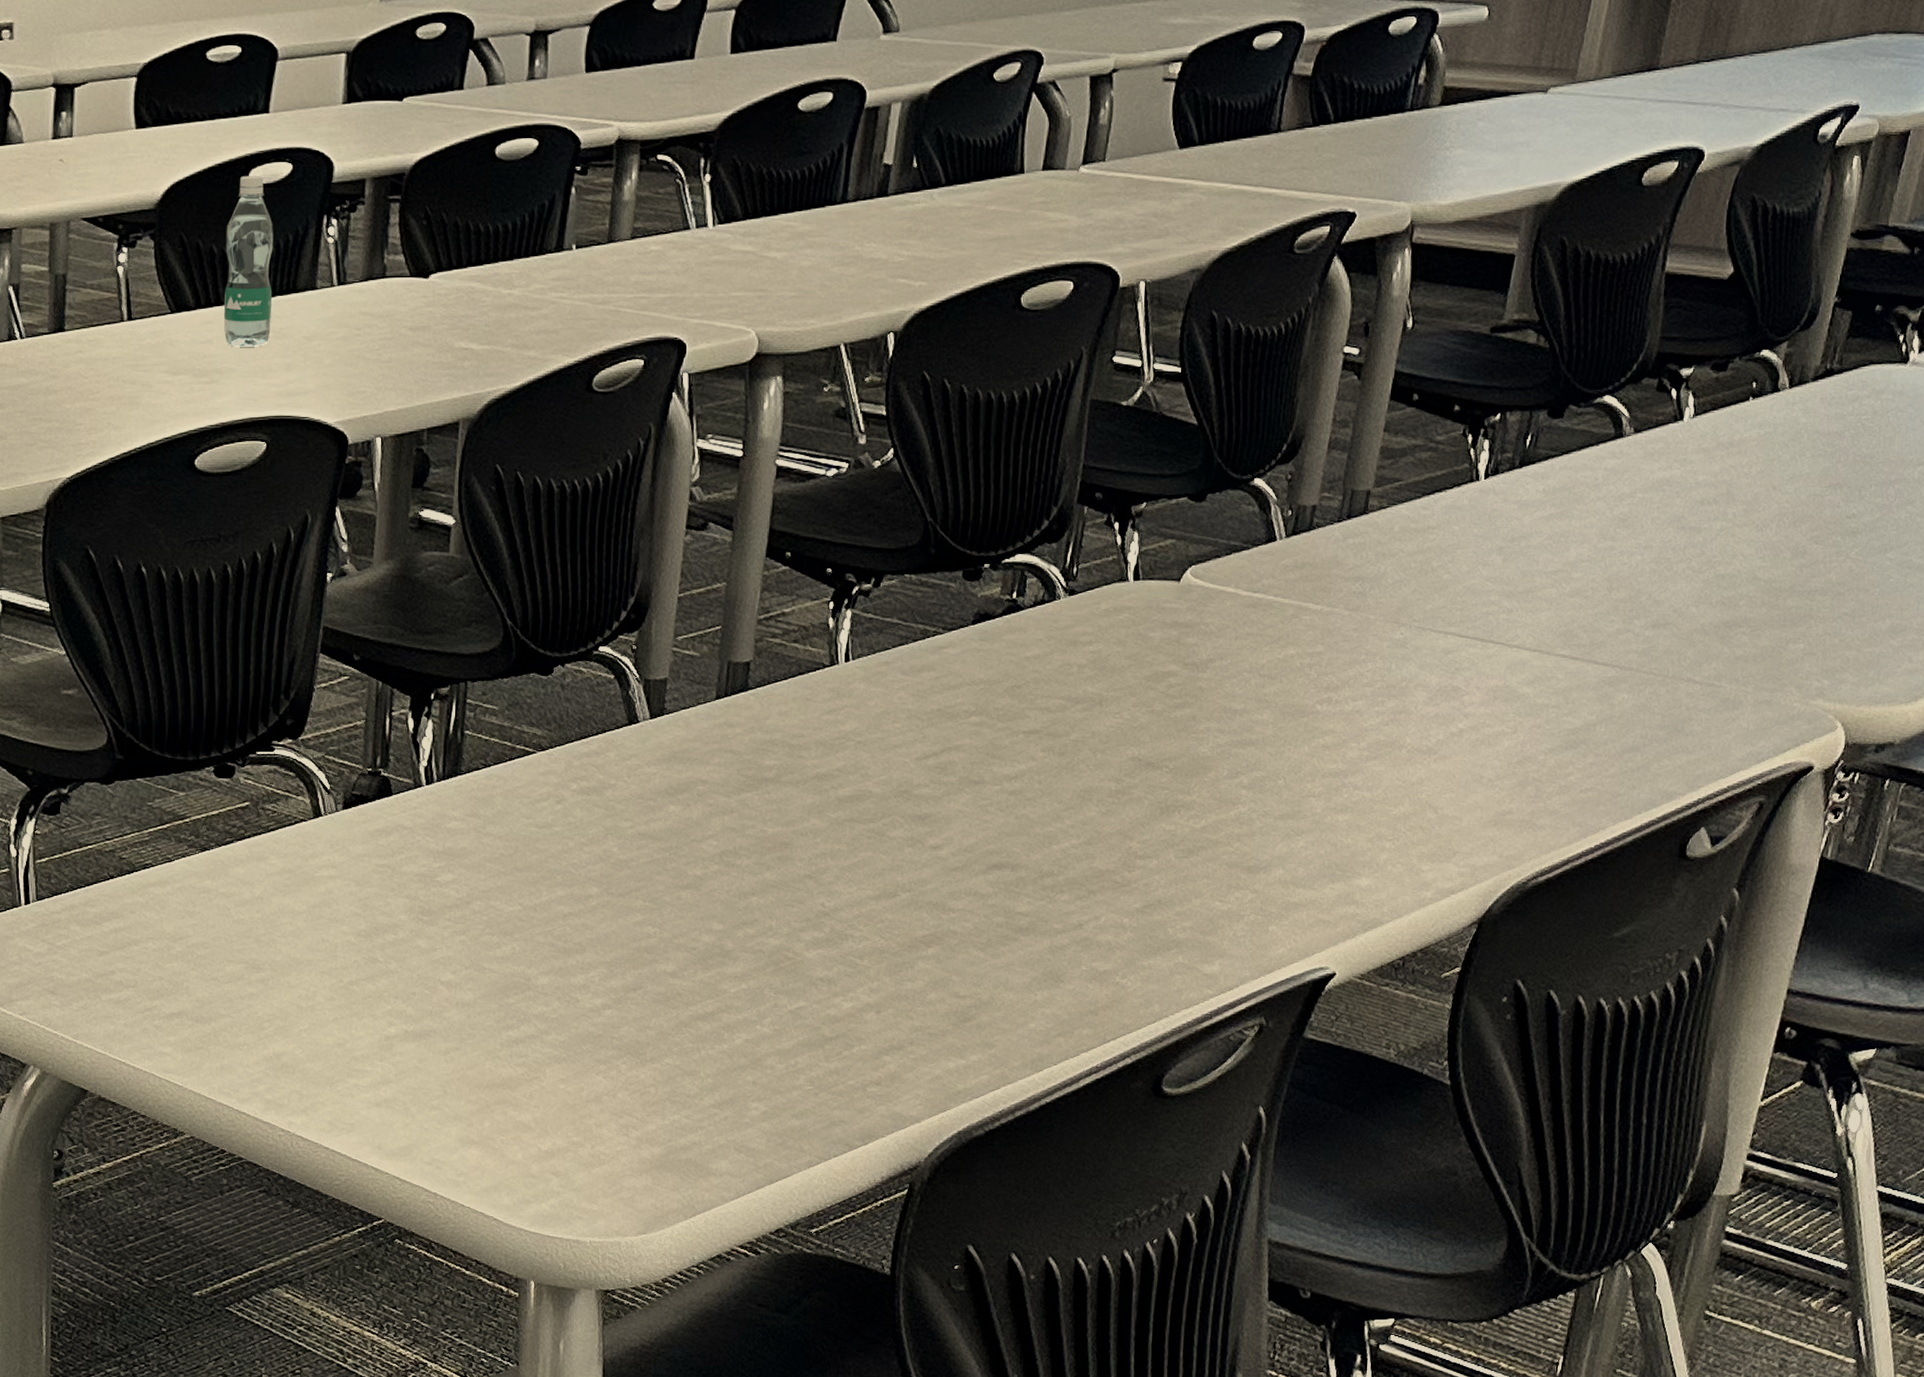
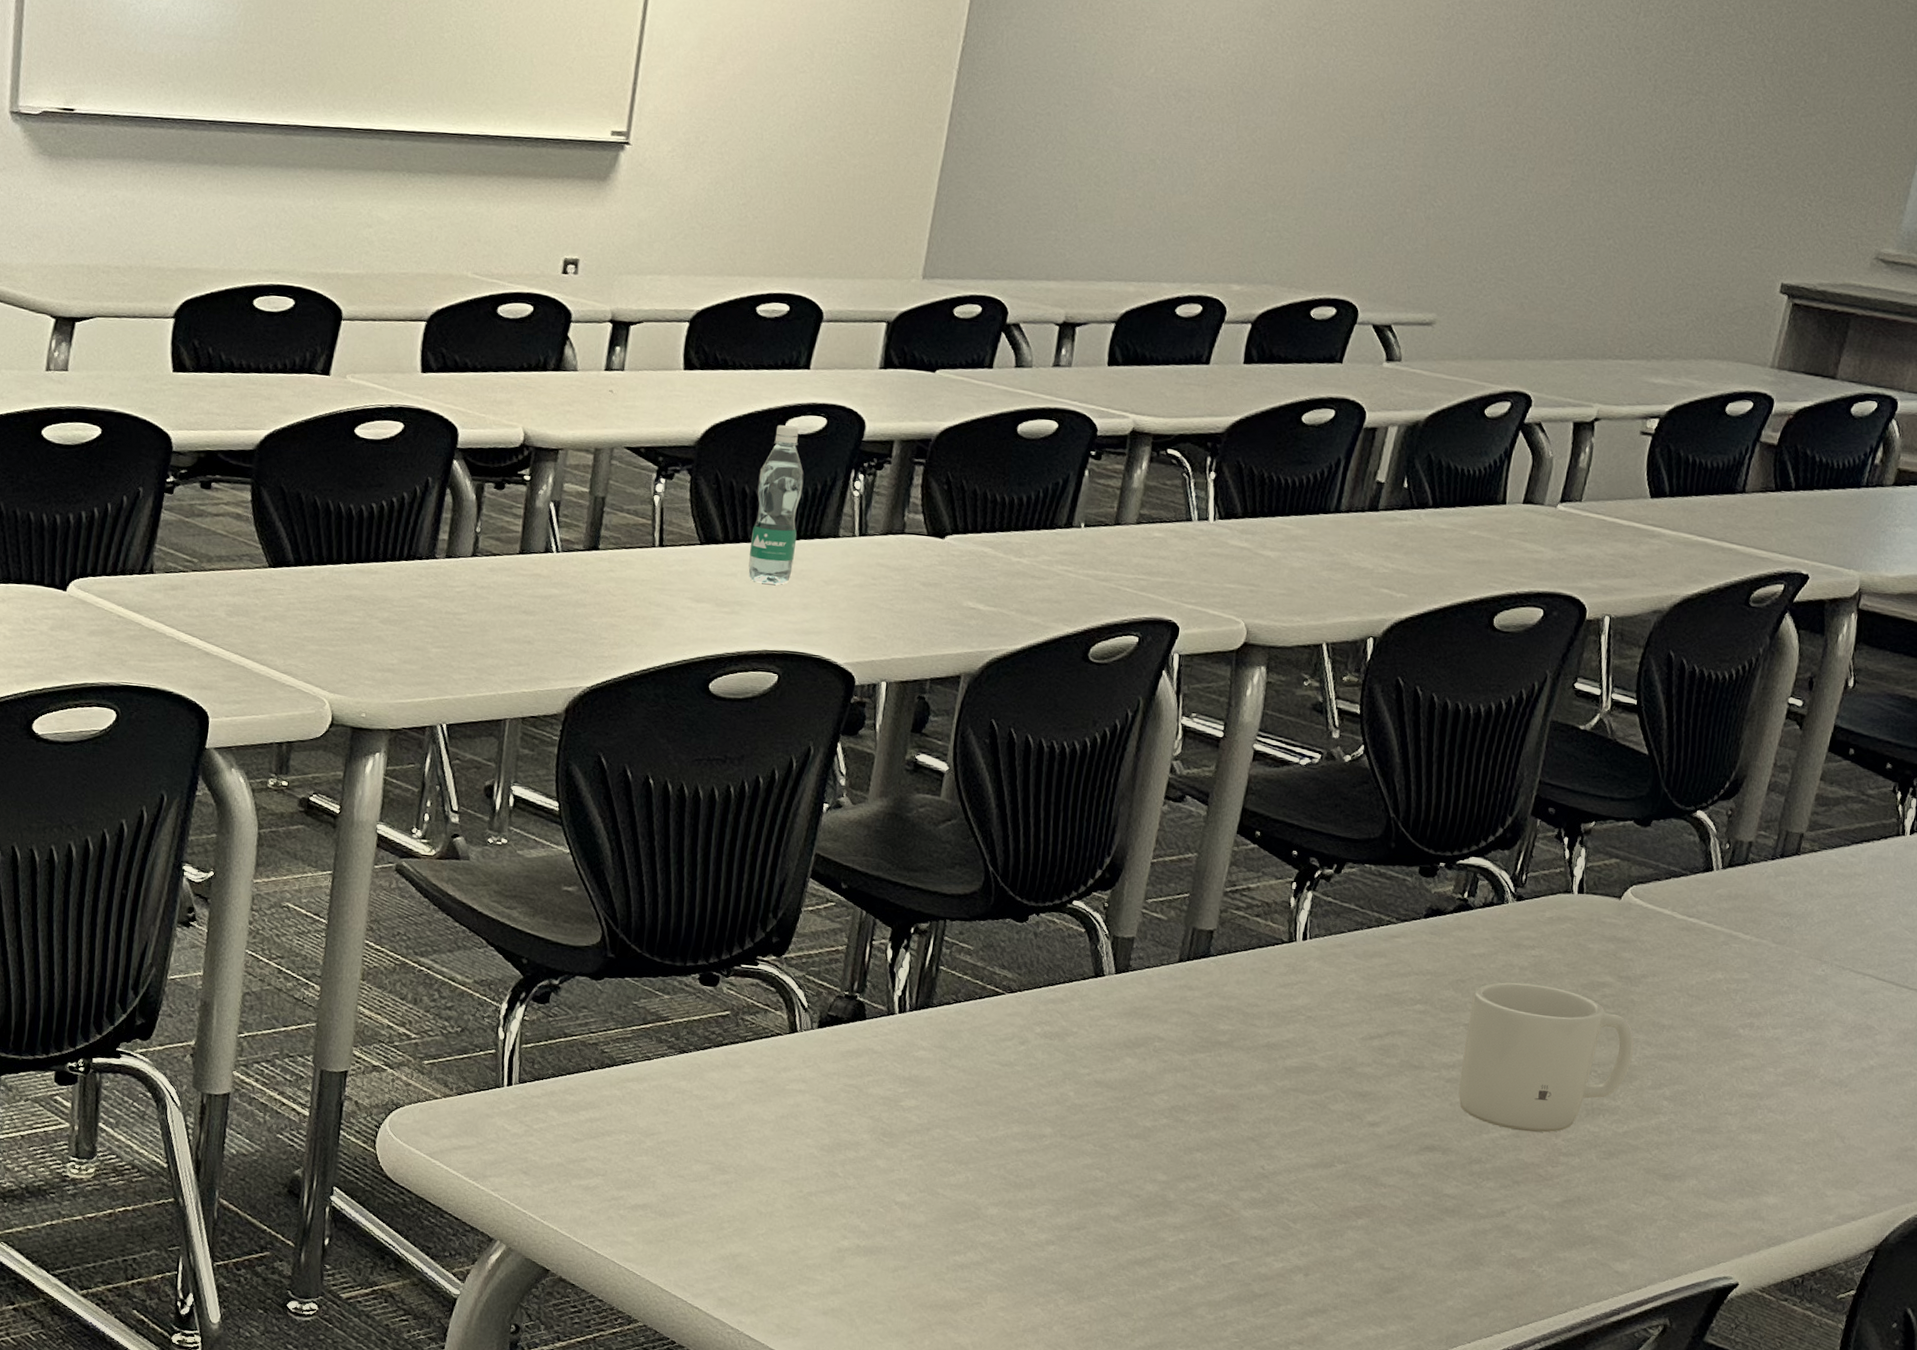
mug: none [1023,682,1207,838] -> present [1458,981,1635,1133]

